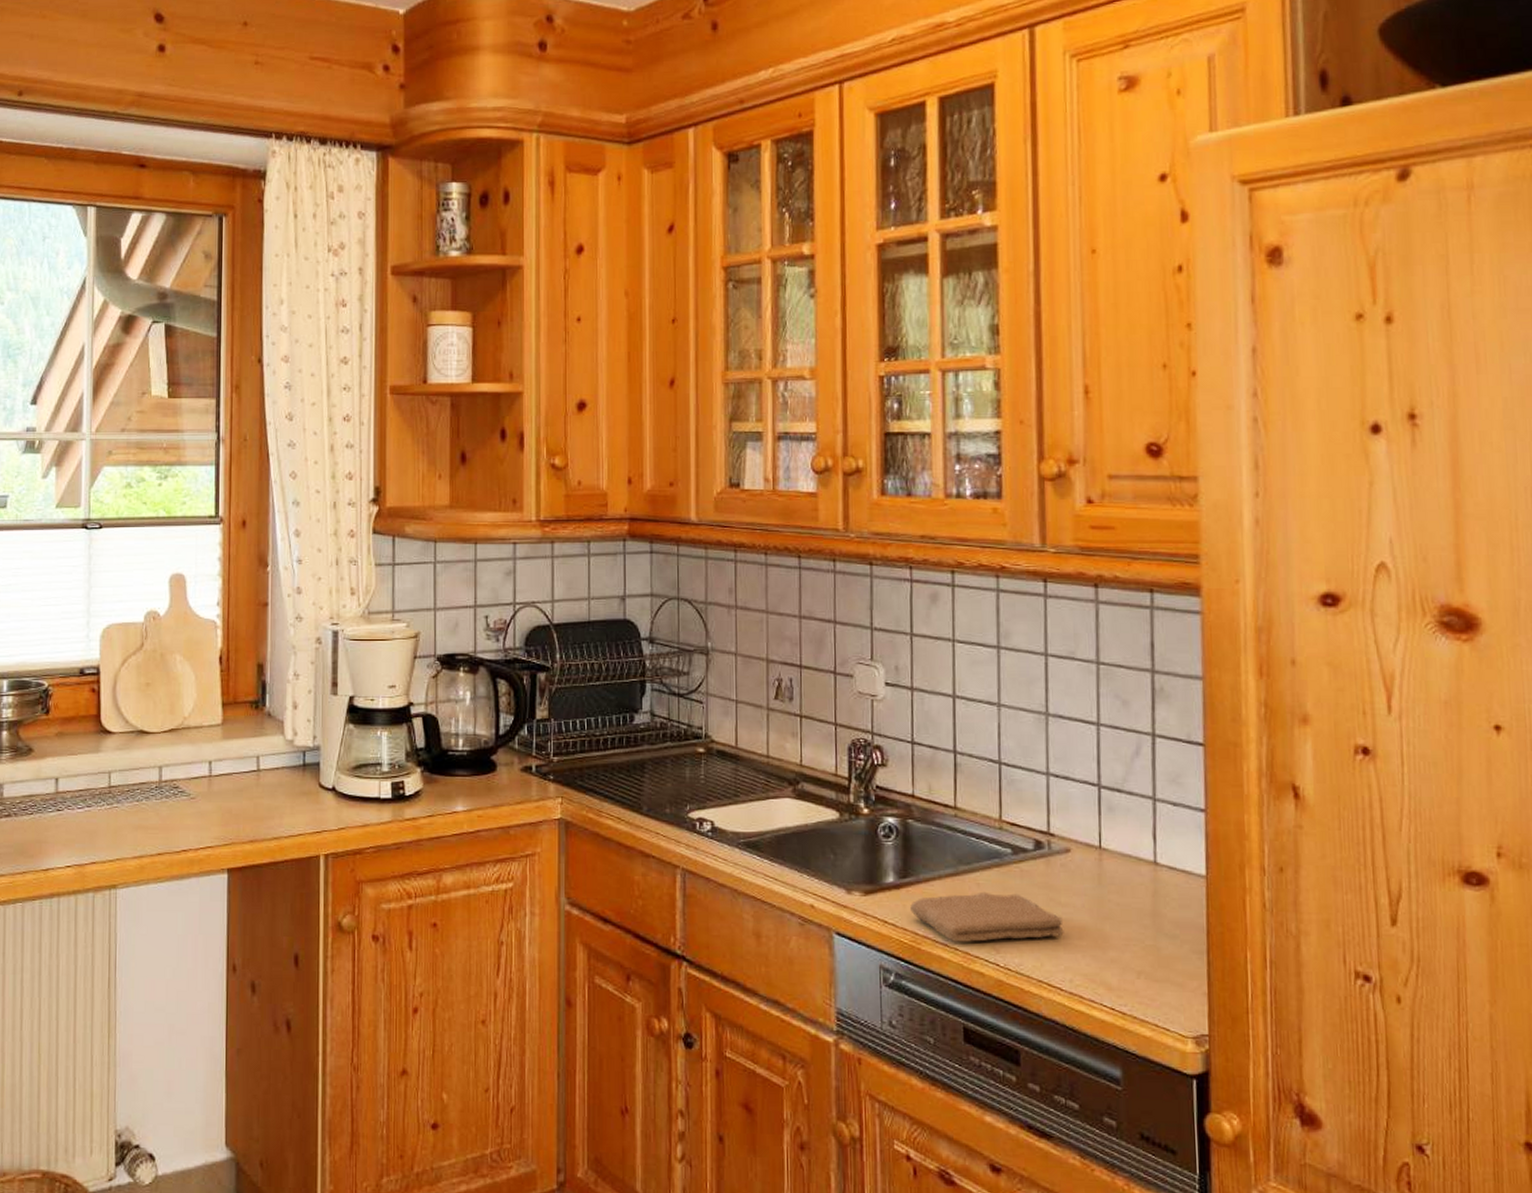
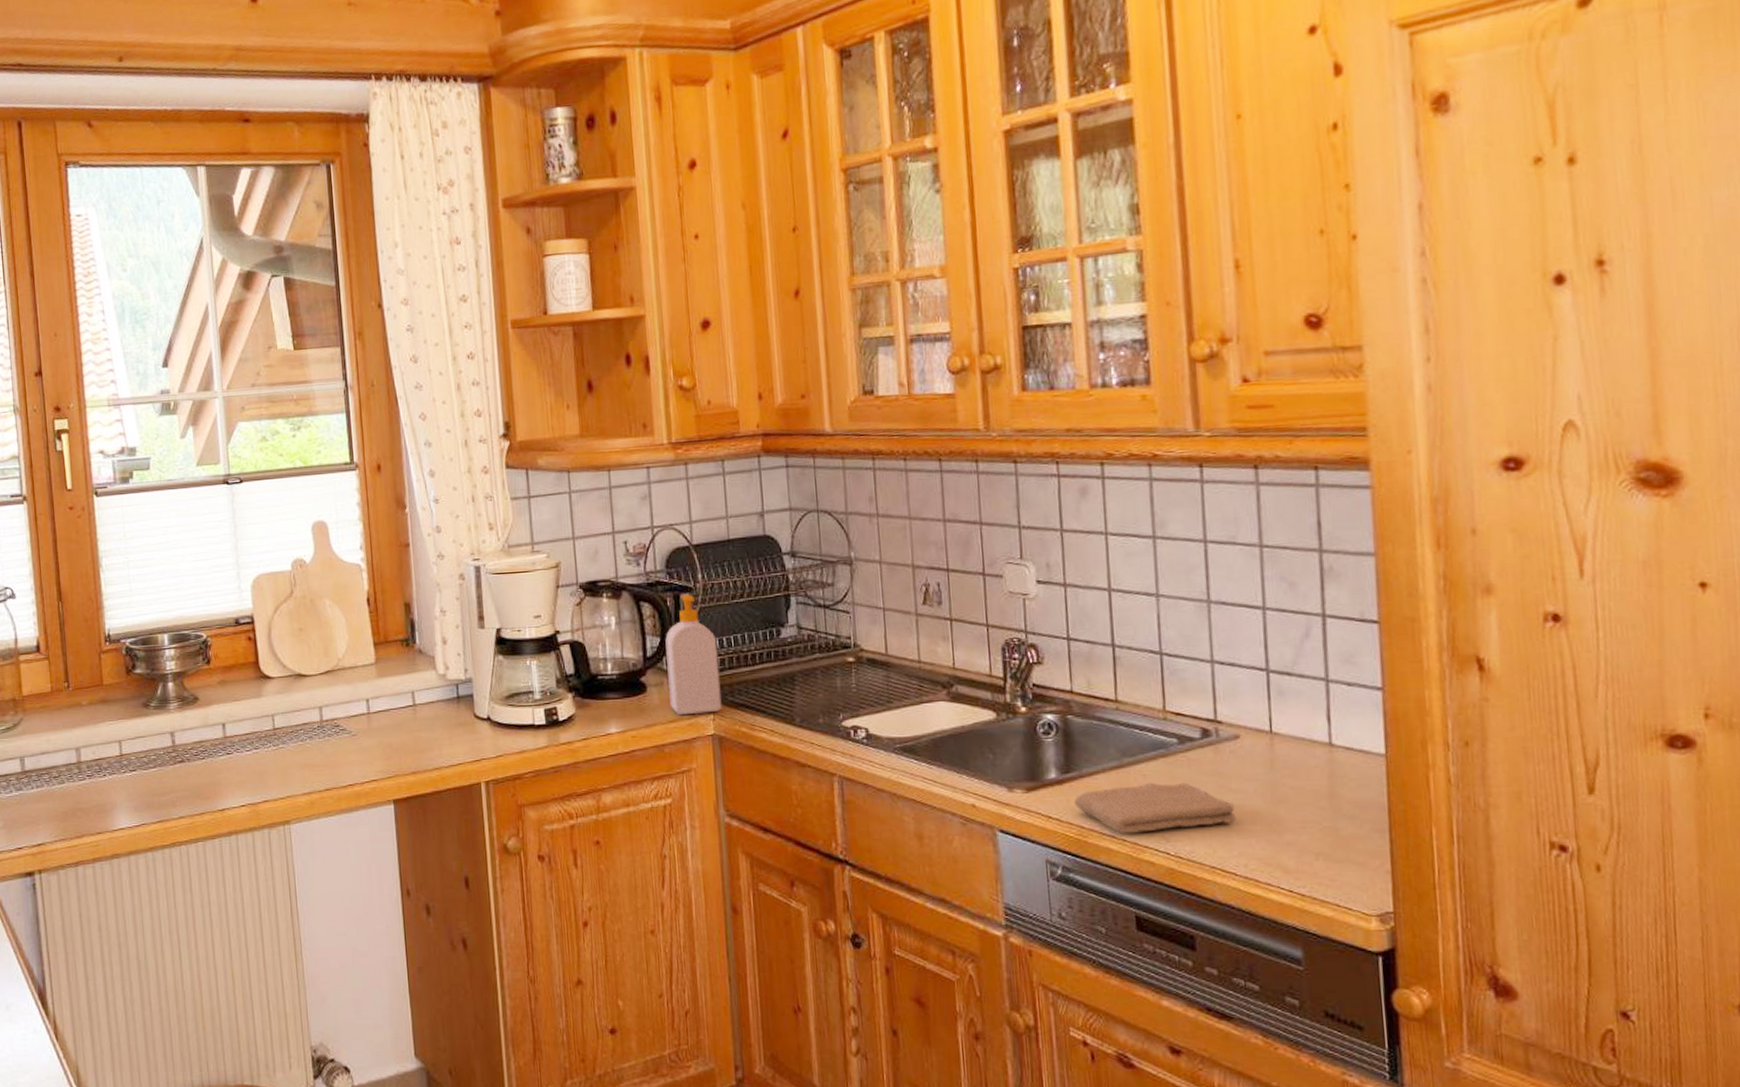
soap bottle: none [519,673,571,797] -> present [665,594,722,716]

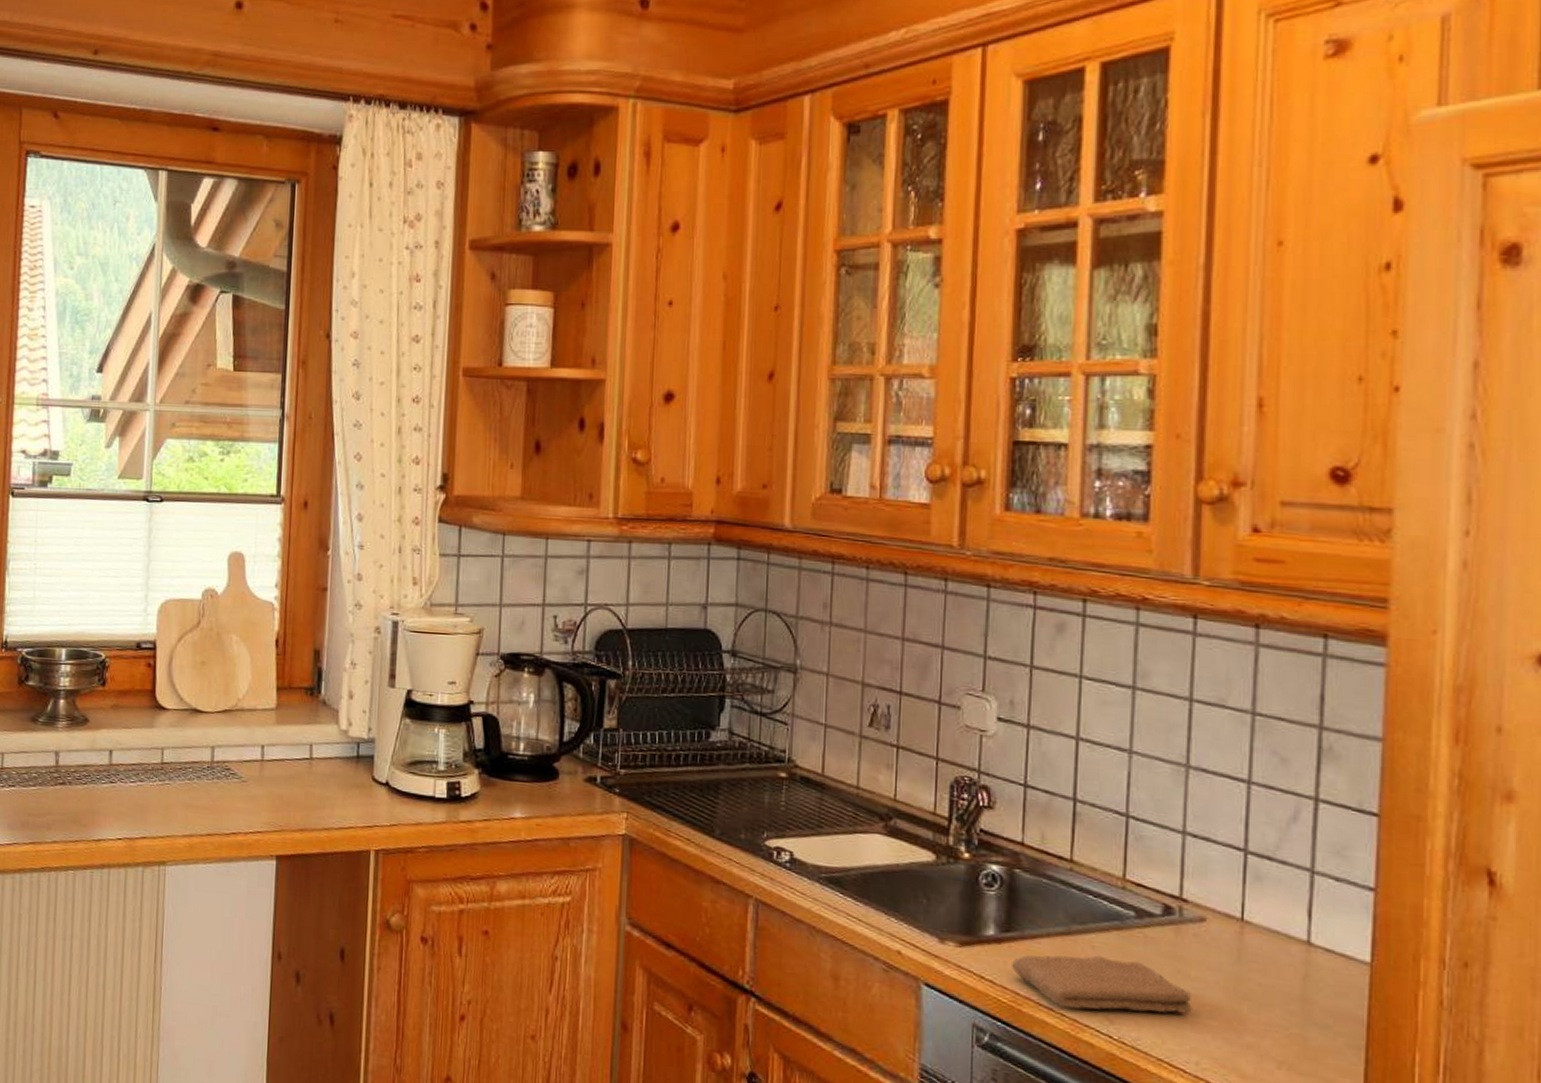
soap bottle: present [665,594,722,716] -> none [582,680,640,811]

